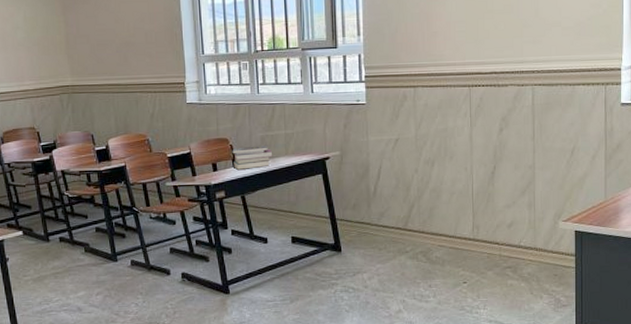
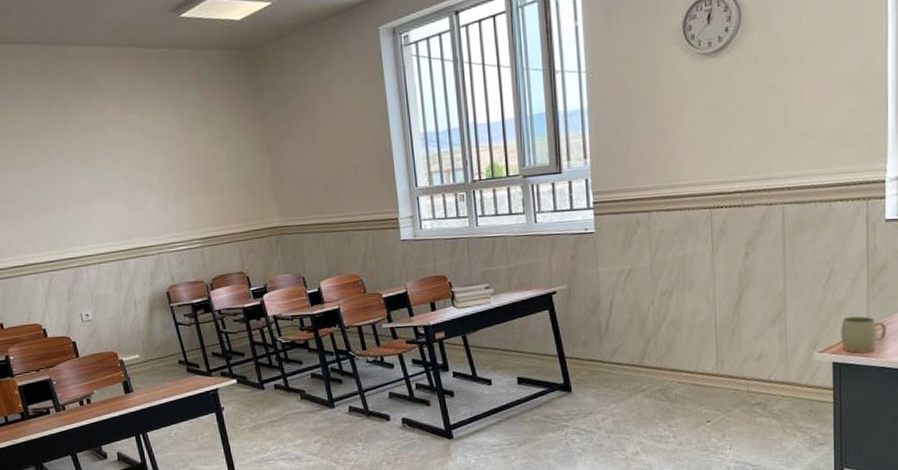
mug: none [582,190,622,223] -> present [841,316,887,353]

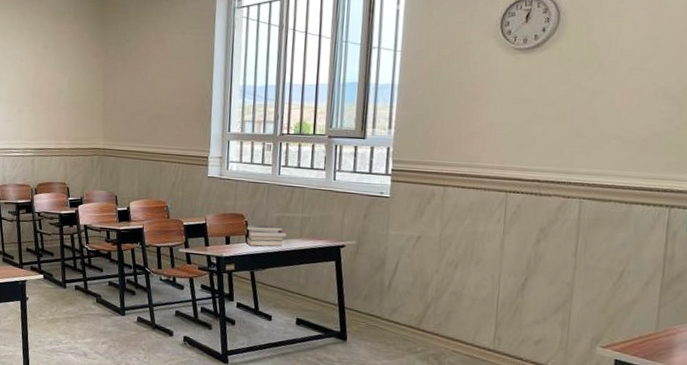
mug: present [841,316,887,353] -> none [626,318,677,357]

